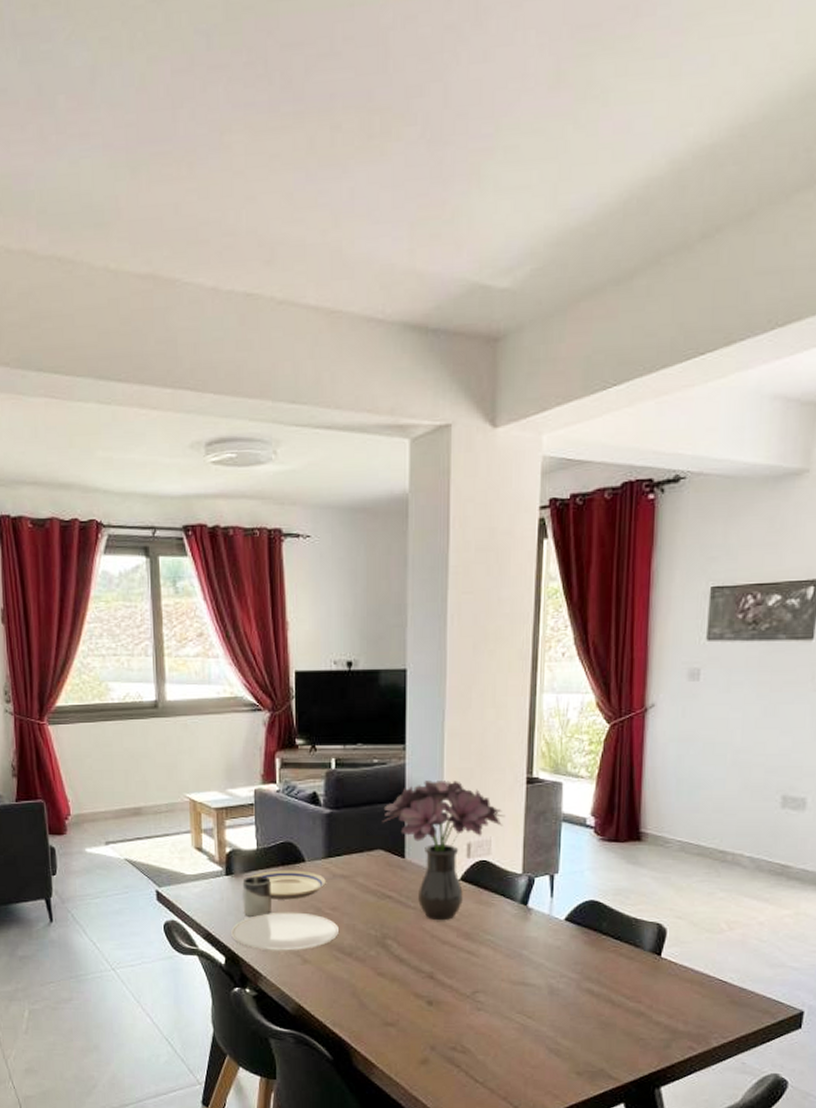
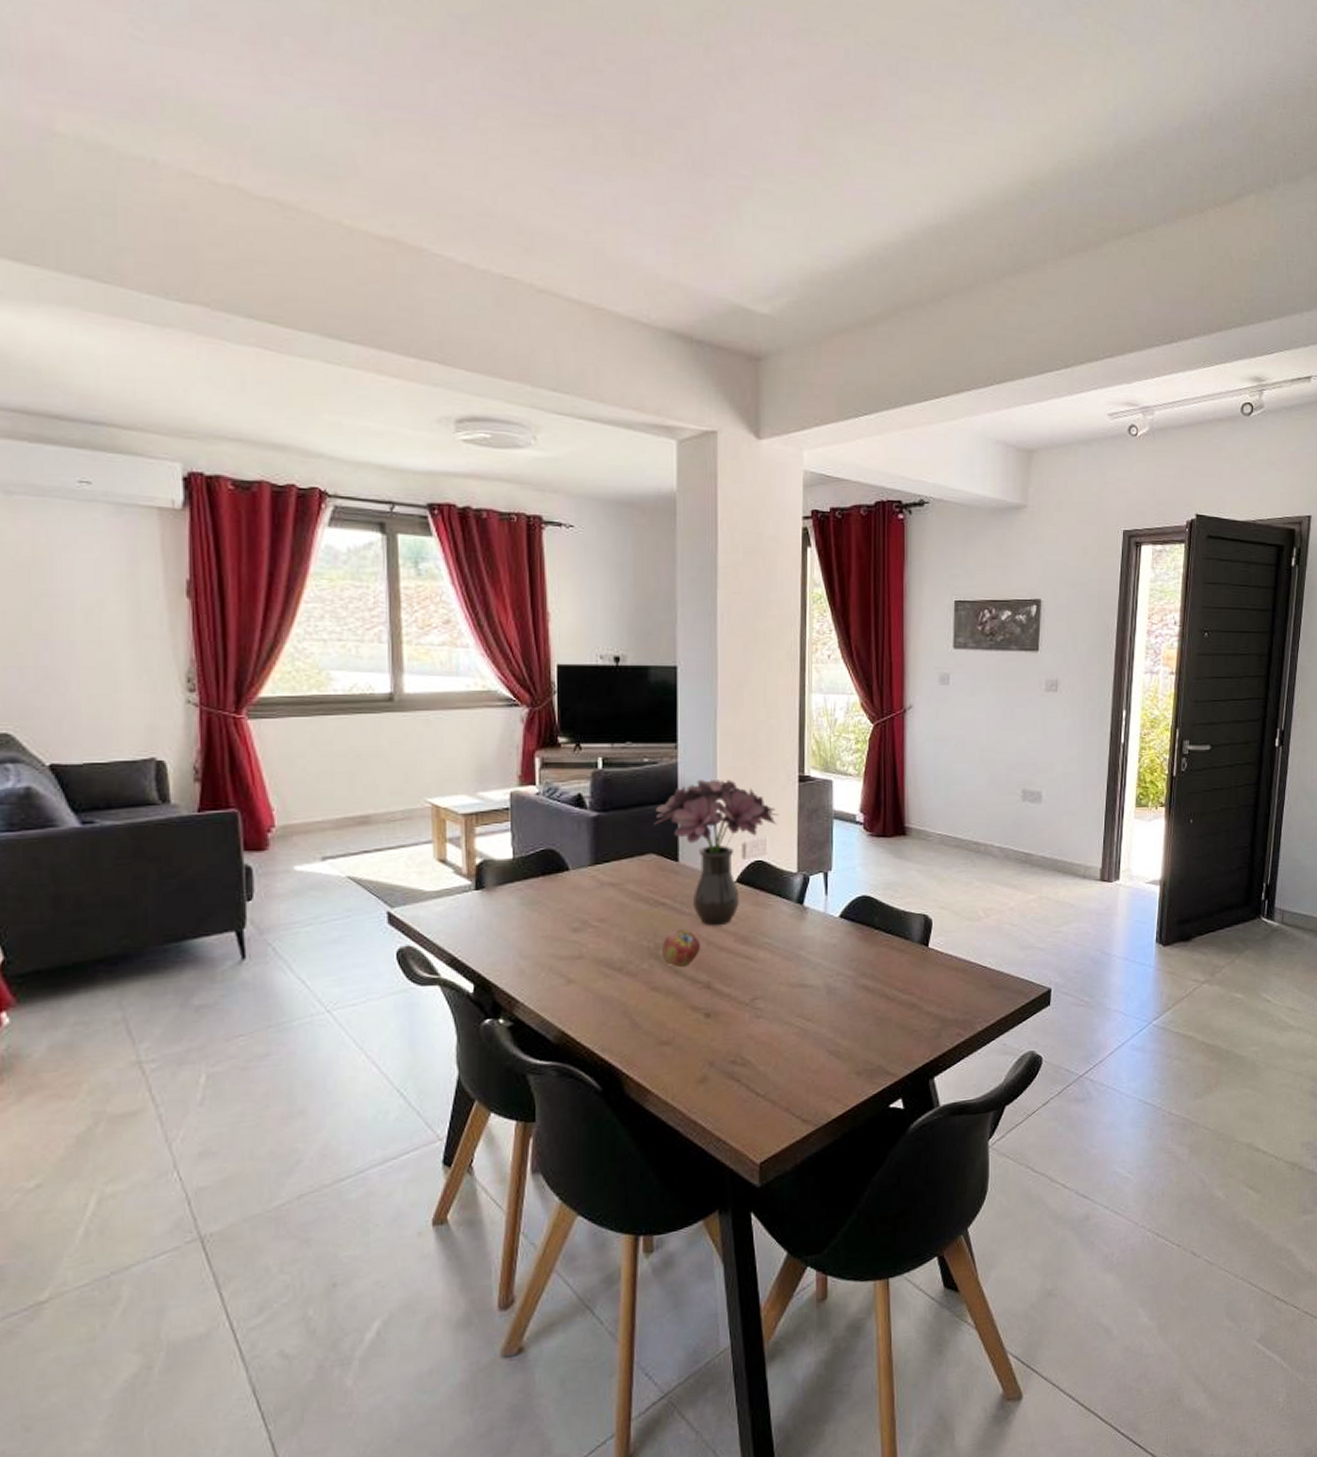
plate: present [231,912,340,952] -> none [481,926,609,974]
cup: present [242,876,271,917] -> none [495,889,530,936]
plate: present [249,870,326,900] -> none [503,879,593,914]
fruit: none [388,920,425,957] -> present [662,928,701,968]

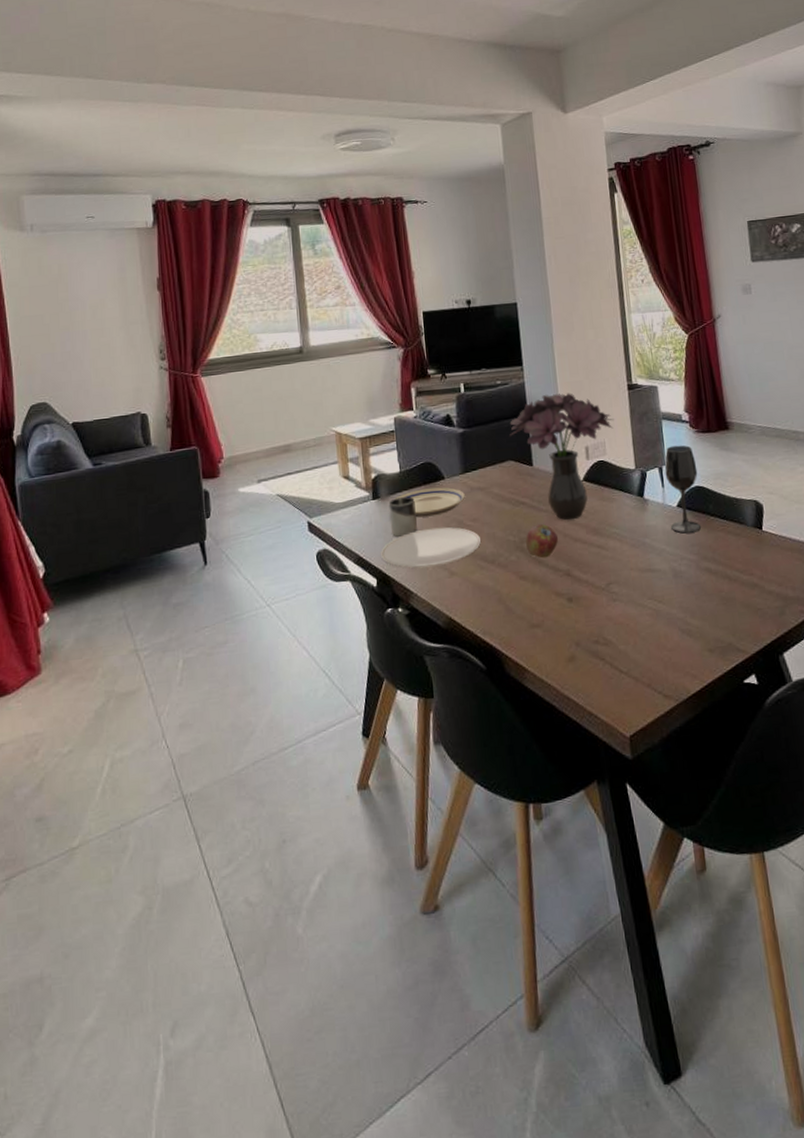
plate: none [481,926,609,974] -> present [381,527,482,569]
cup: none [495,889,530,936] -> present [388,496,417,537]
plate: none [503,879,593,914] -> present [394,487,465,518]
wine glass: none [830,849,866,947] -> present [664,445,701,534]

